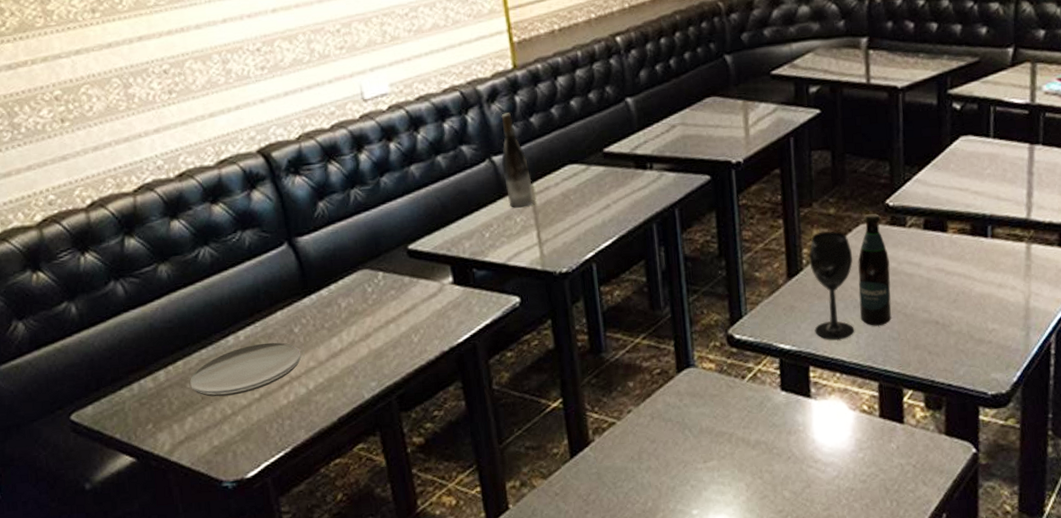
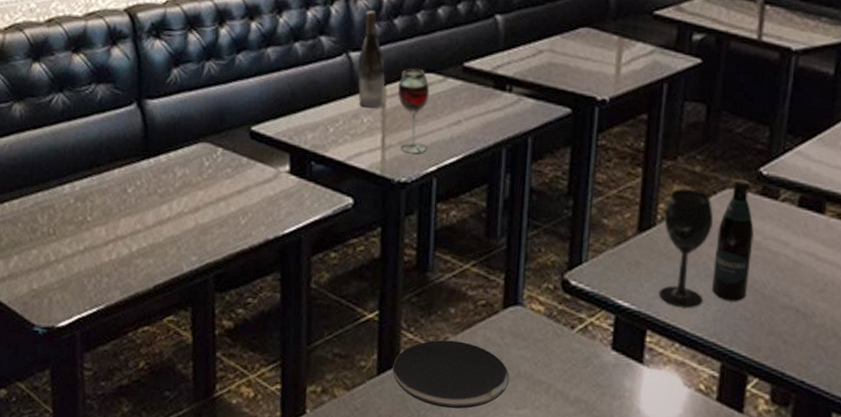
plate: present [189,342,302,397] -> none [21,197,131,243]
wineglass: none [544,162,582,244] -> present [397,68,430,154]
plate: none [584,411,694,476] -> present [392,339,510,409]

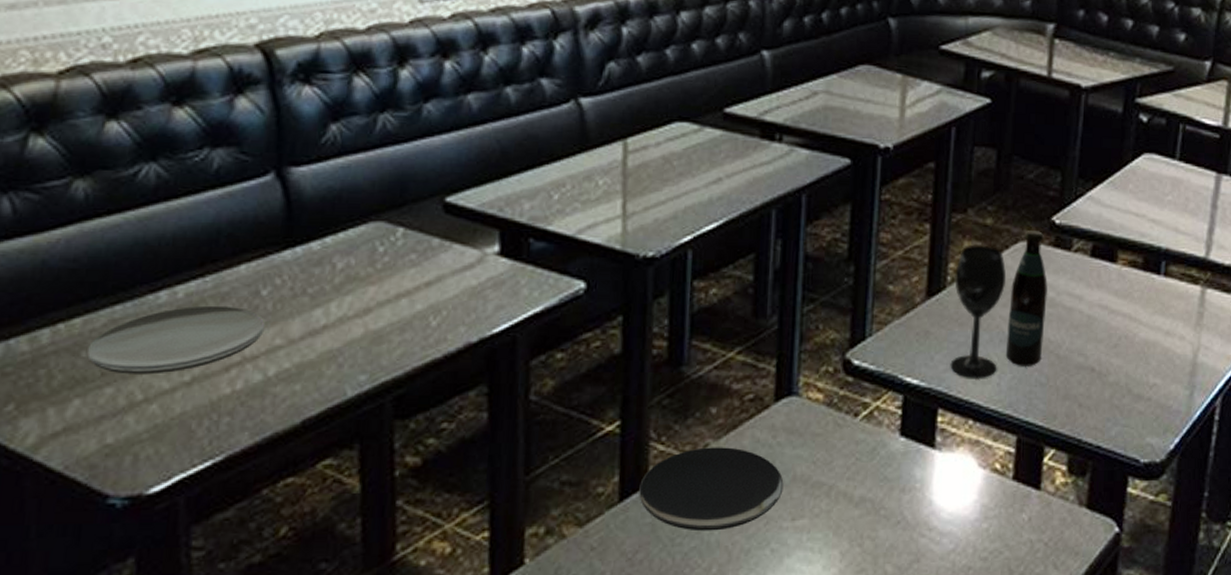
plate: none [21,197,131,243] -> present [86,305,266,375]
wine bottle: present [357,10,386,108] -> none [589,45,627,167]
wineglass: present [397,68,430,154] -> none [642,116,683,221]

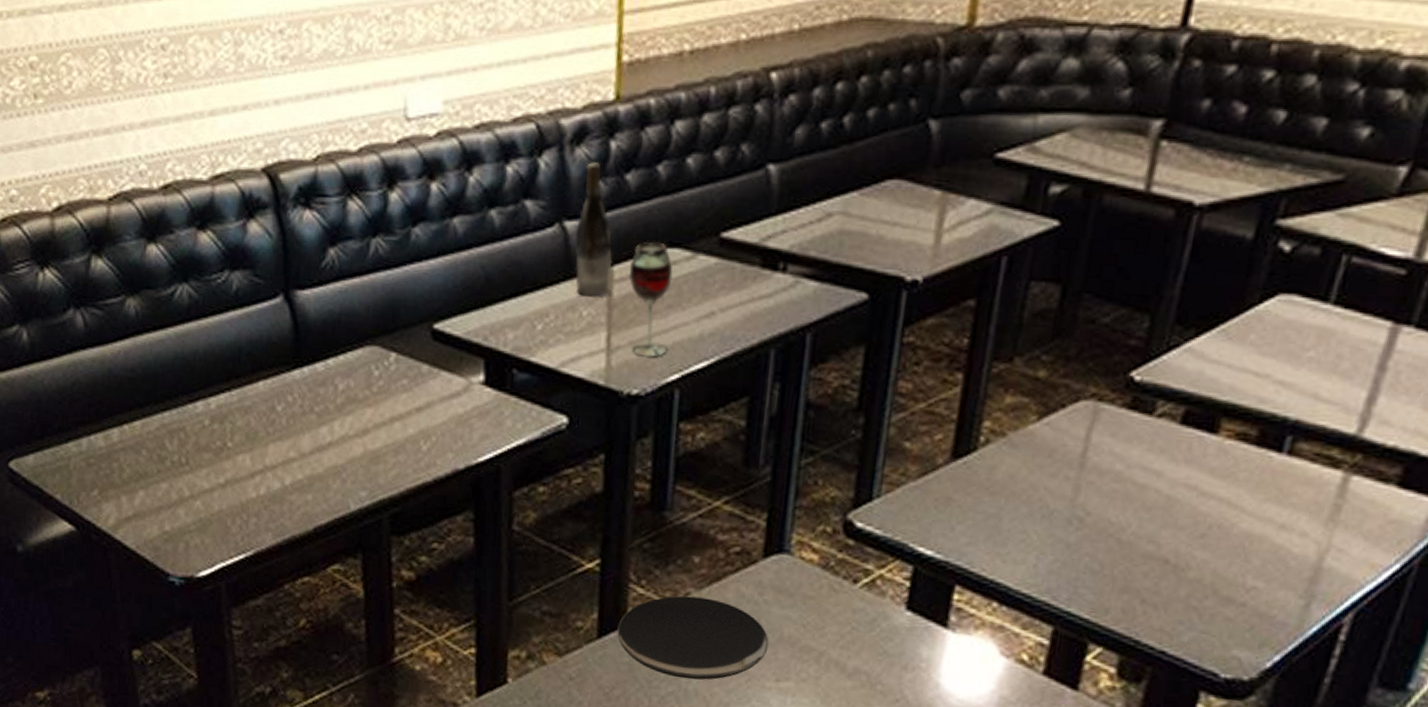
plate: present [86,305,266,375] -> none [145,417,281,475]
wine bottle: none [589,45,627,167] -> present [574,162,613,297]
wineglass: none [642,116,683,221] -> present [629,241,673,357]
wine glass: present [950,245,1007,379] -> none [974,401,1059,558]
bottle: present [1005,231,1048,366] -> none [1047,387,1116,550]

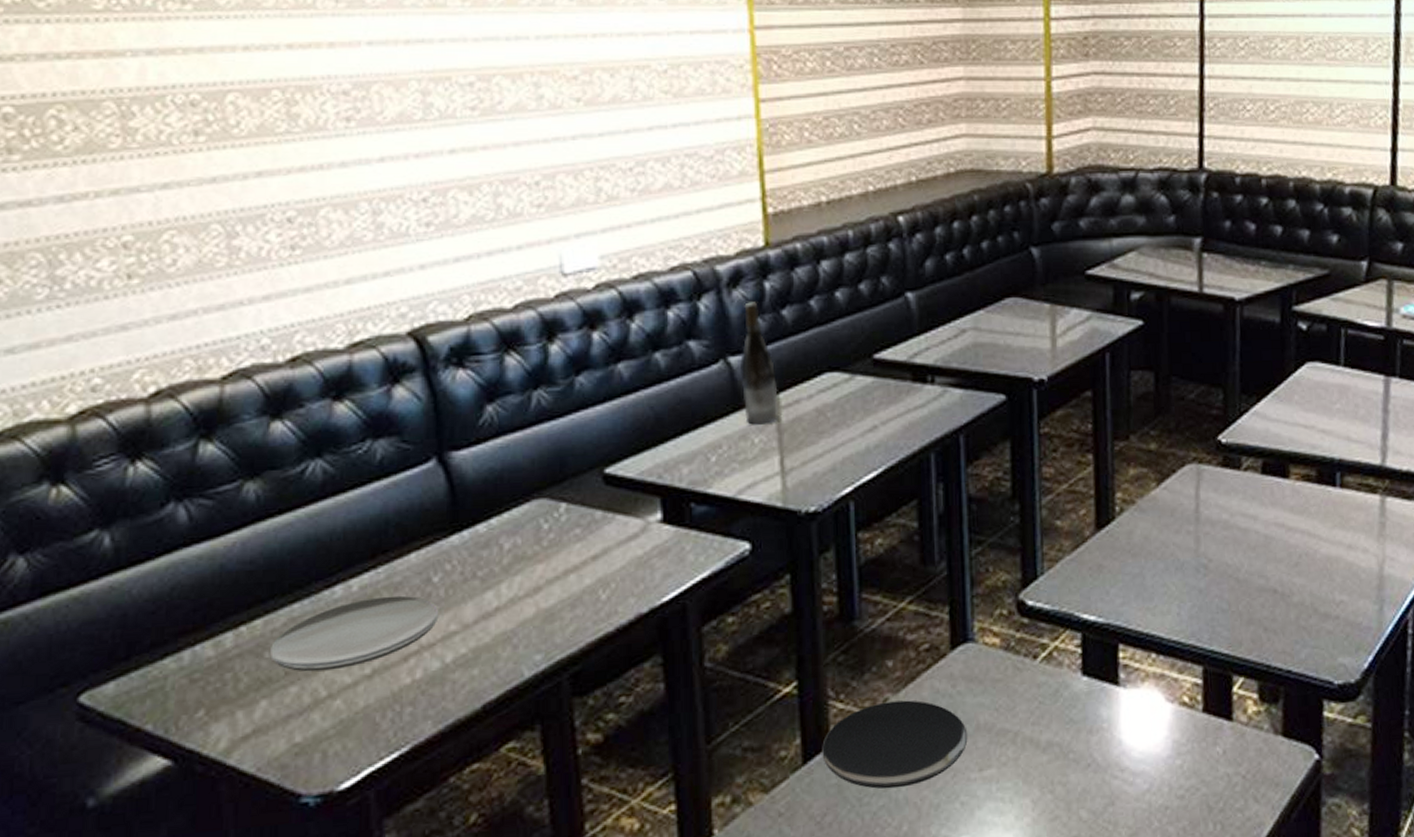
plate: none [145,417,281,475] -> present [269,595,439,672]
wineglass: present [629,241,673,357] -> none [794,368,838,475]

